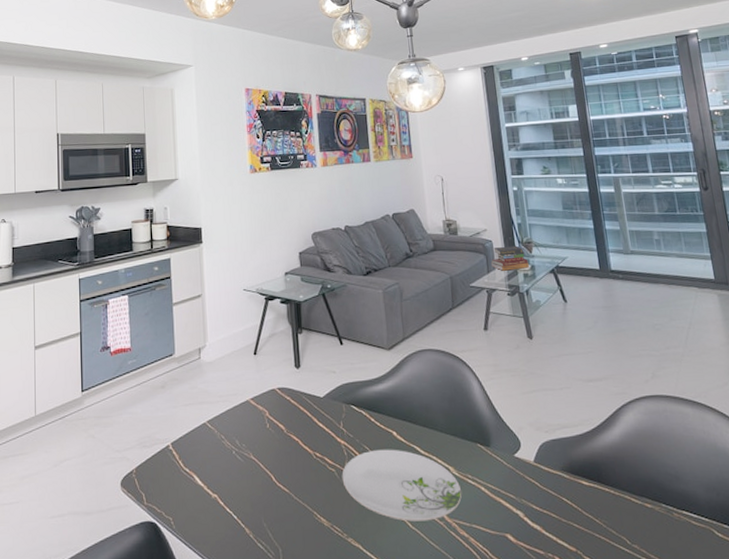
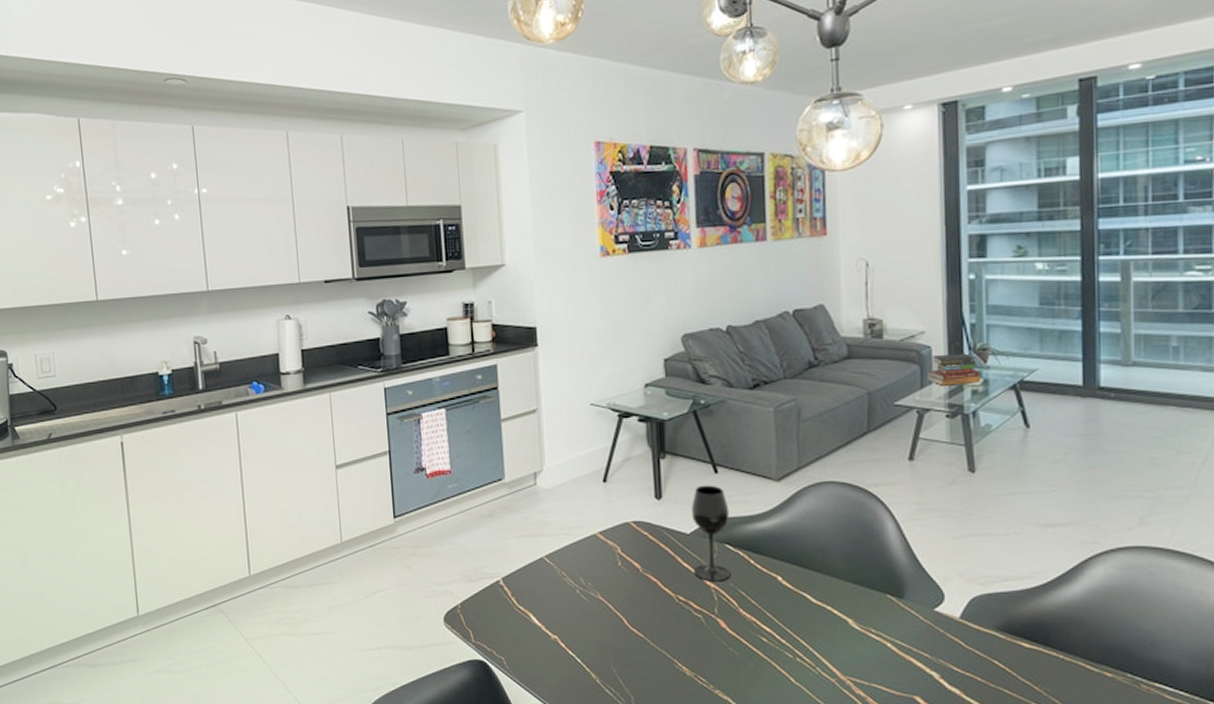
wineglass: none [323,355,357,439] -> present [691,485,731,582]
plate: present [342,449,462,522] -> none [710,595,862,677]

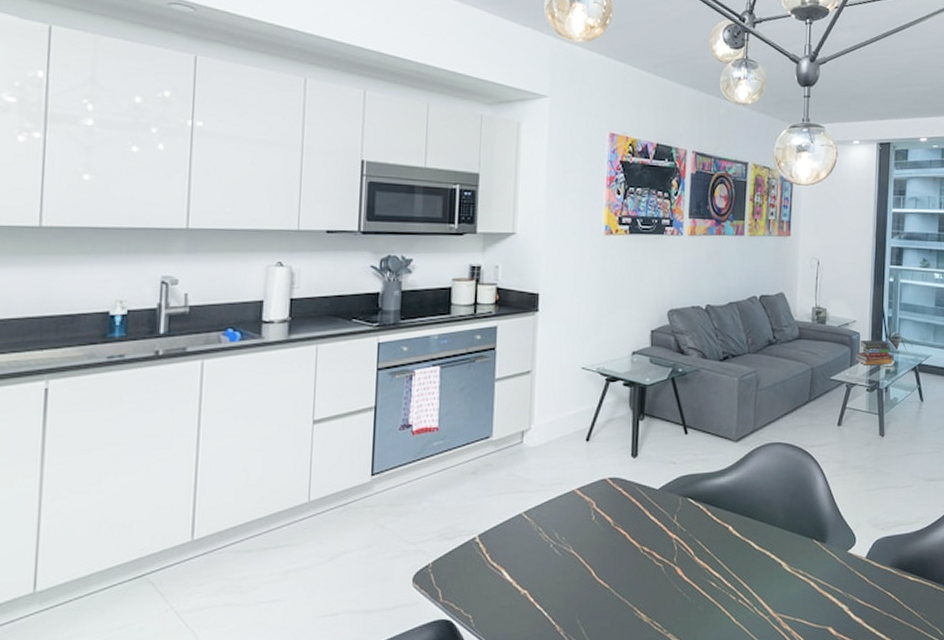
wineglass: present [691,485,731,582] -> none [660,444,694,533]

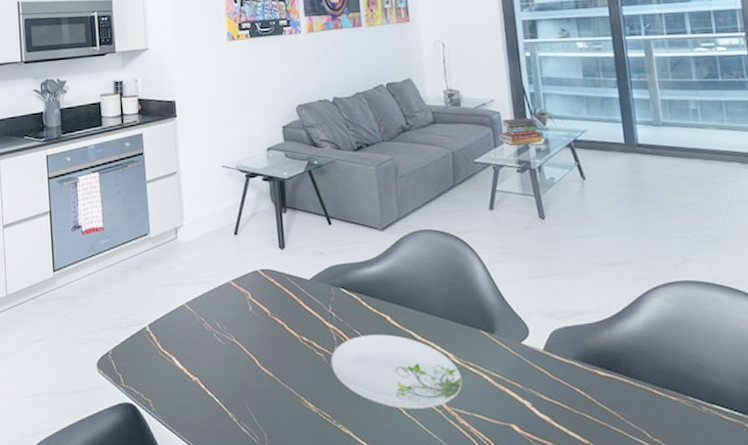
plate: none [669,544,791,617] -> present [330,334,463,409]

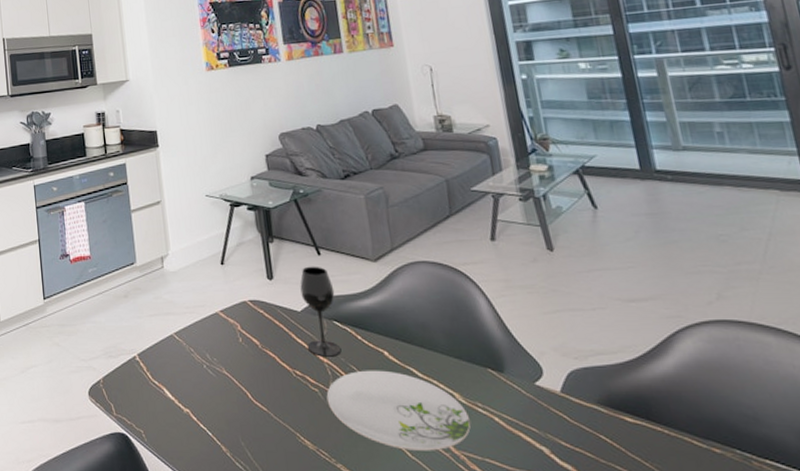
wineglass: none [310,235,347,323] -> present [300,266,342,357]
books: present [498,117,542,145] -> none [495,143,546,173]

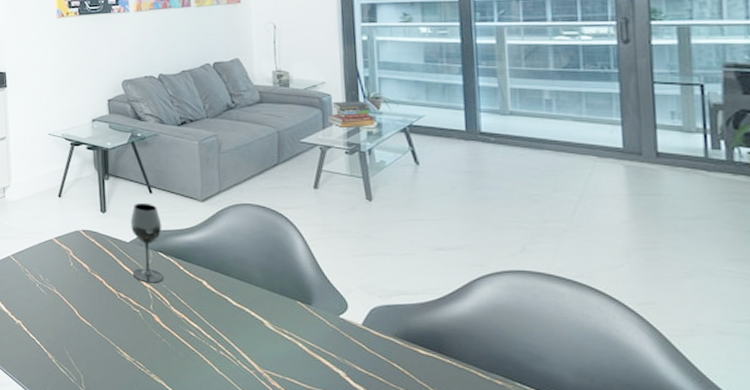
plate: present [326,370,472,451] -> none [146,296,277,369]
books: none [495,143,546,173] -> present [327,101,374,127]

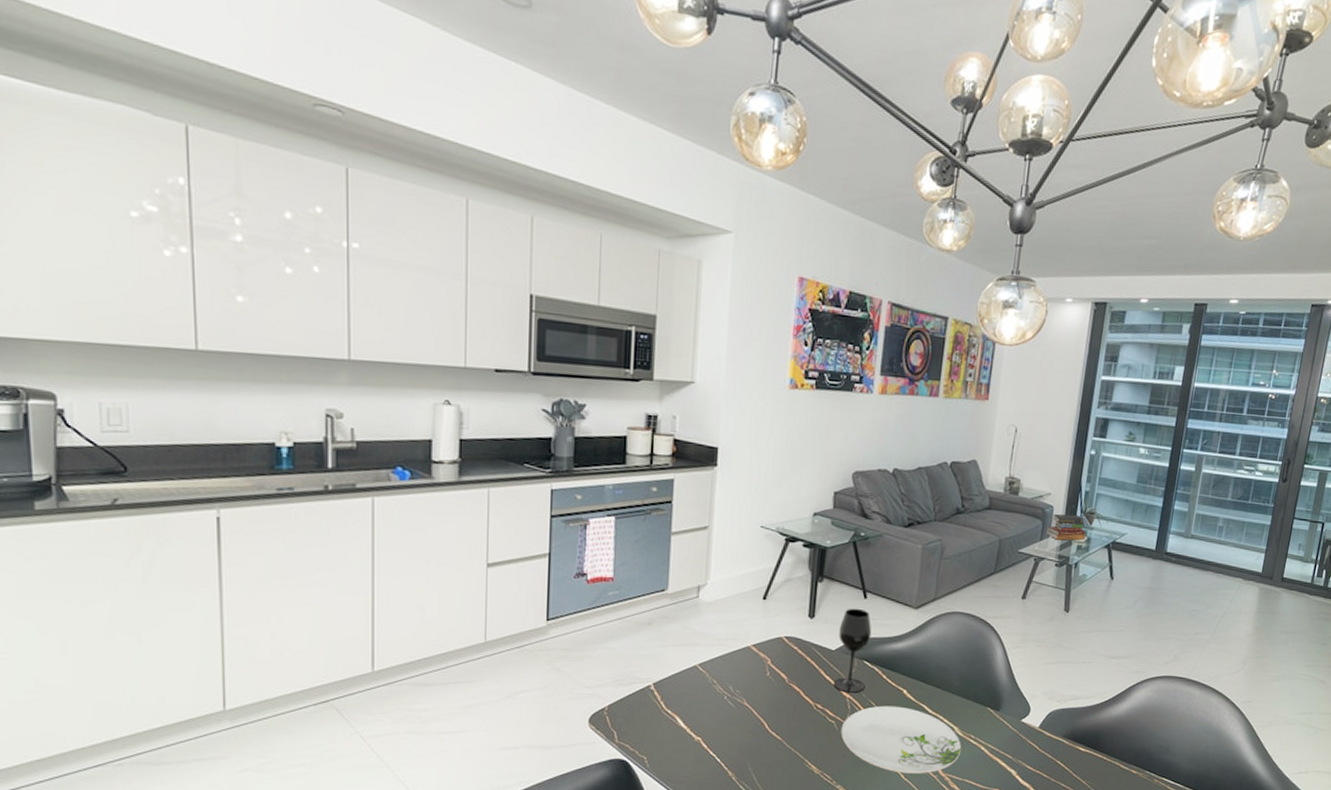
plate: none [146,296,277,369] -> present [840,705,962,774]

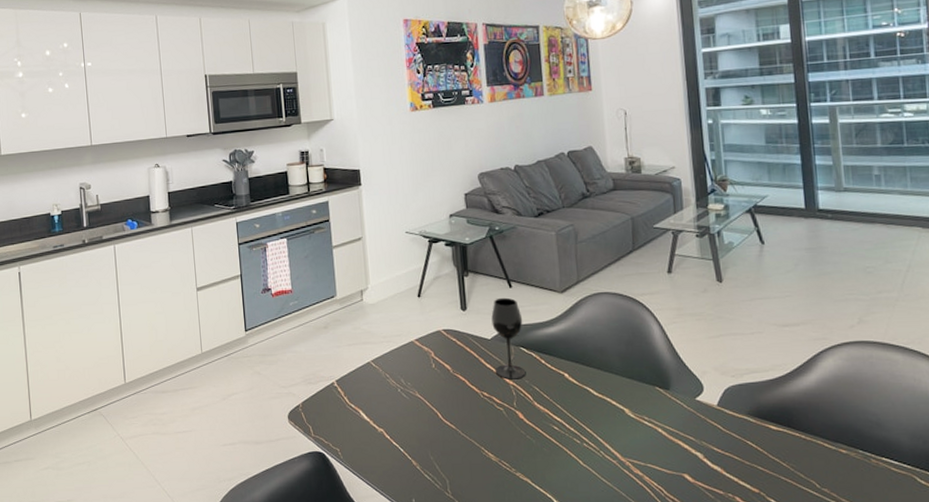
plate: present [840,705,962,774] -> none [510,390,638,459]
books: present [1045,514,1086,541] -> none [678,184,722,211]

